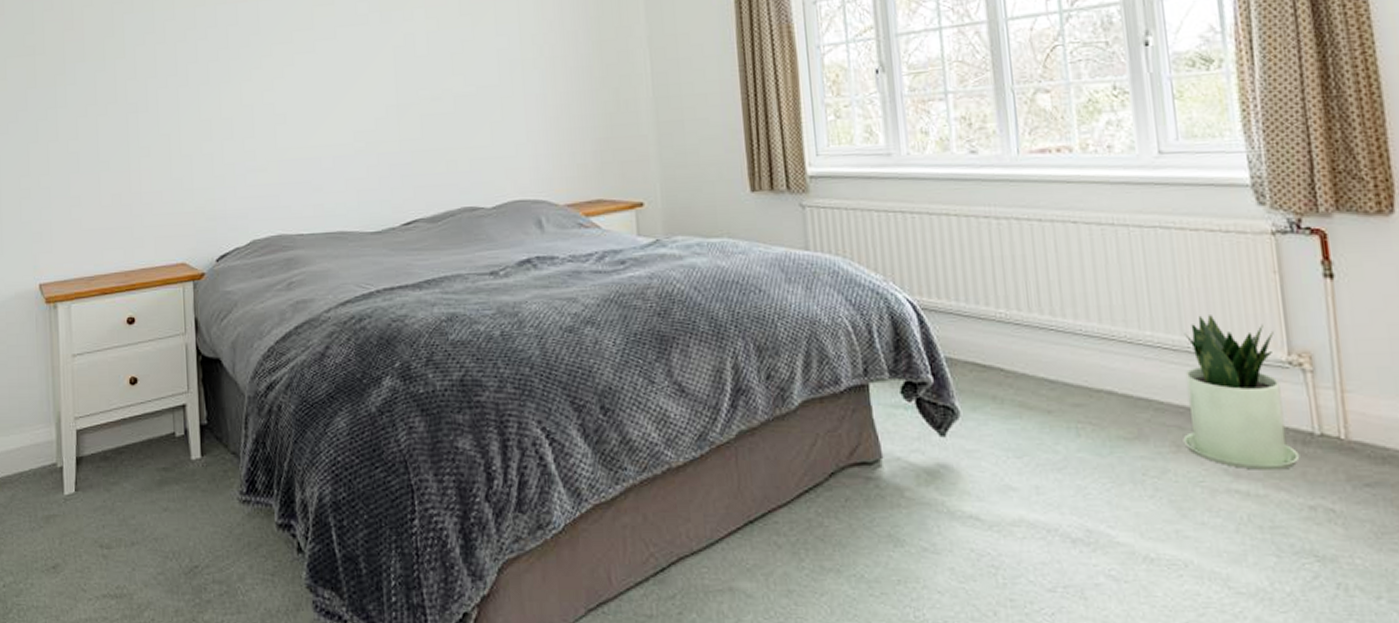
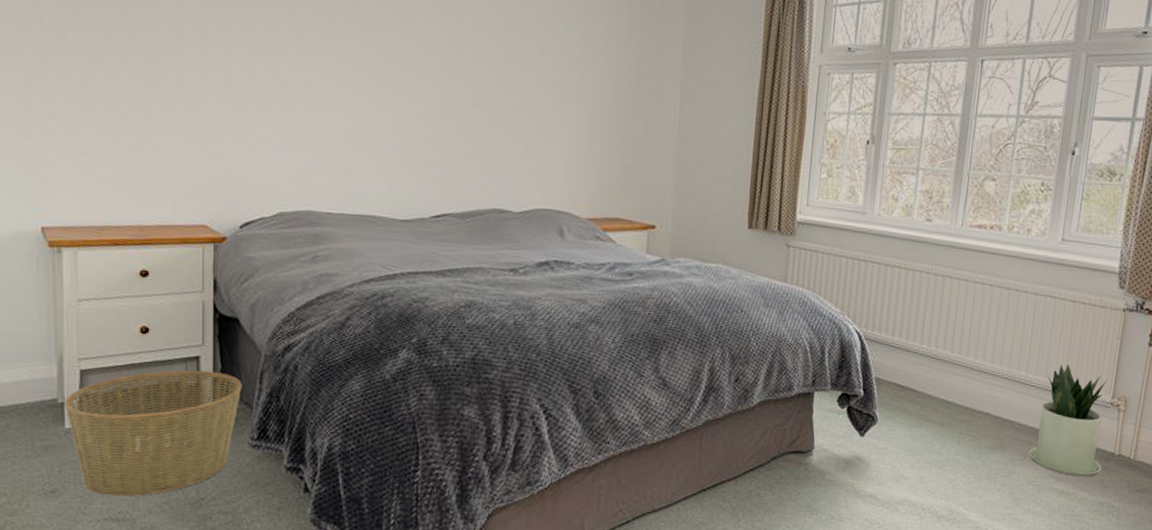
basket: none [62,420,228,569] -> present [64,370,242,497]

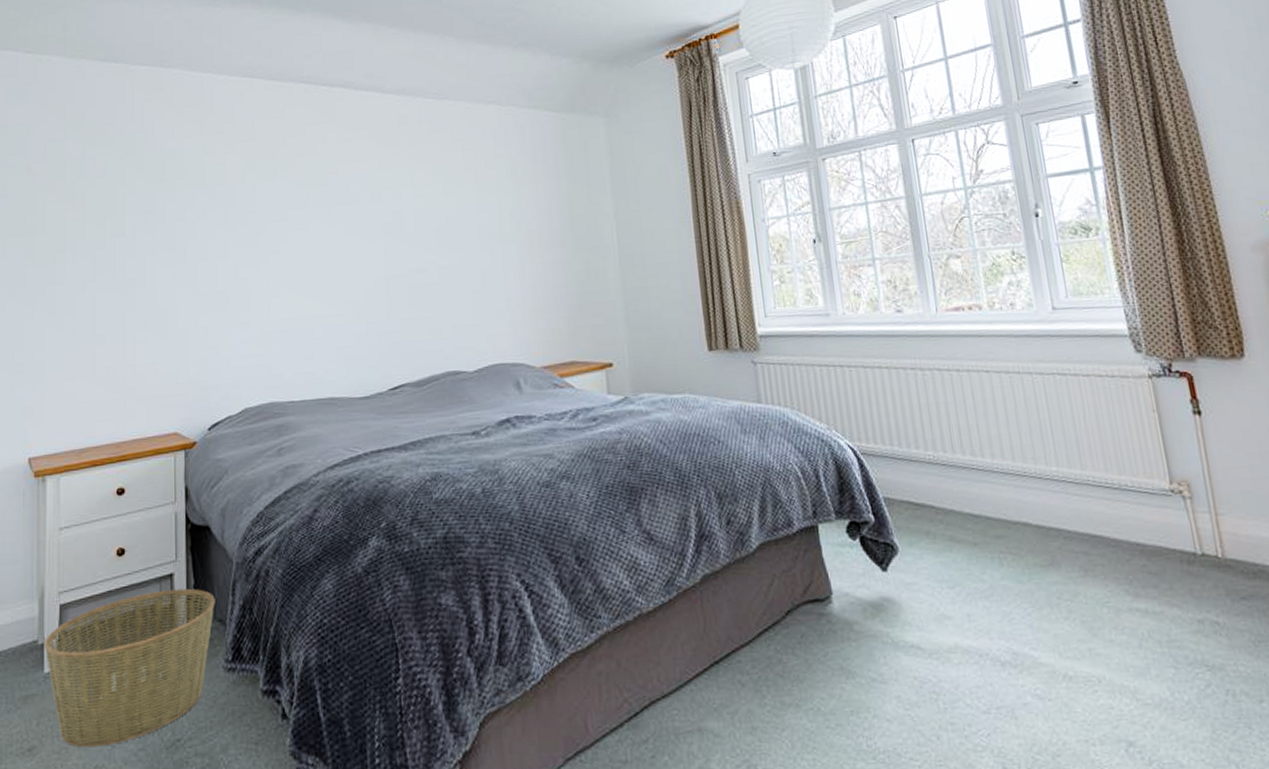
planter: present [1029,364,1107,477] -> none [1084,450,1187,589]

